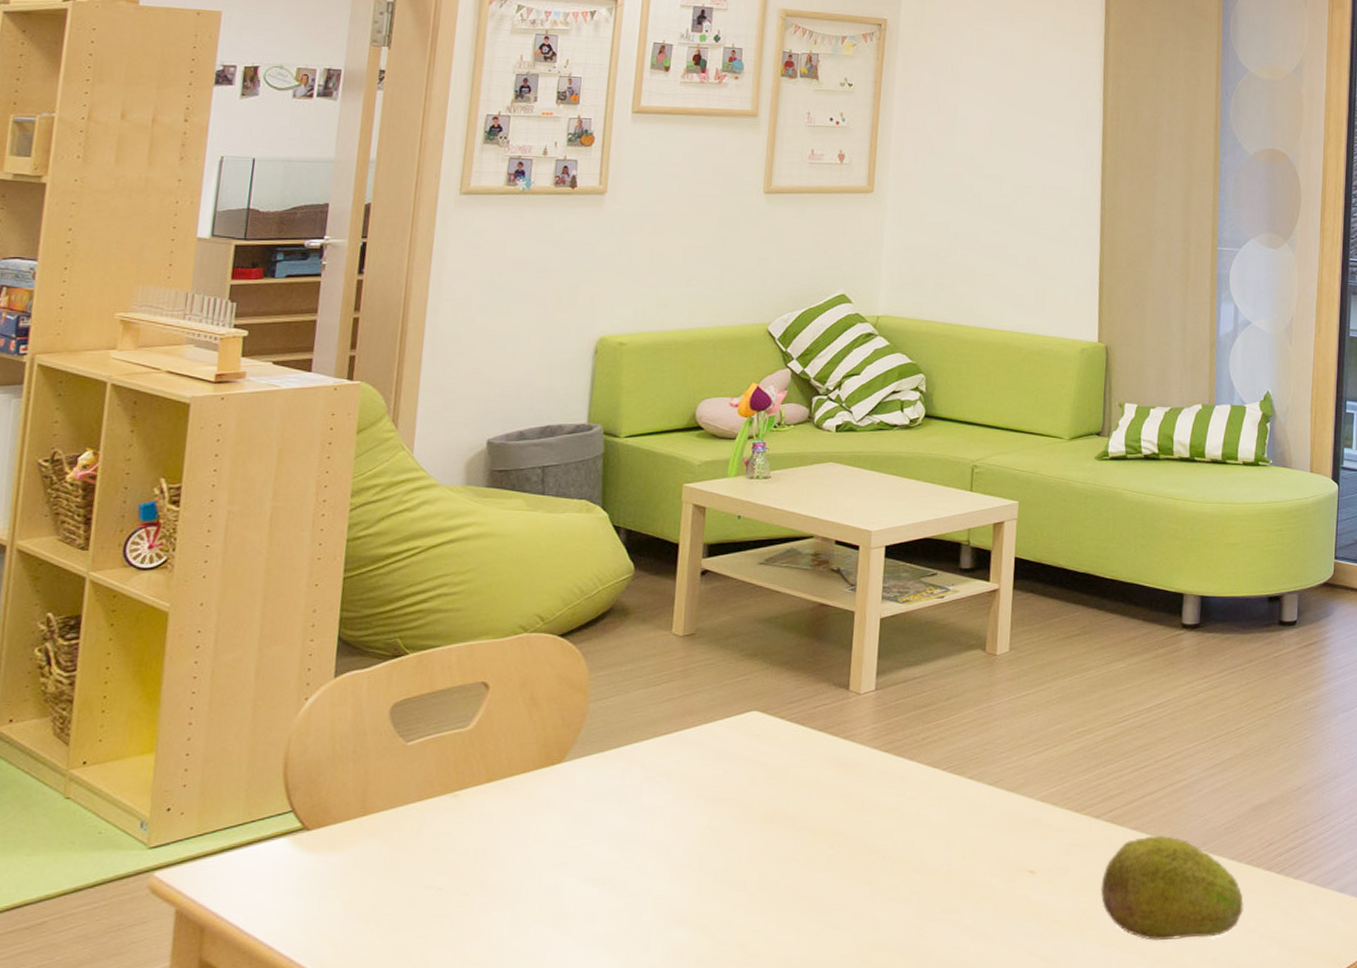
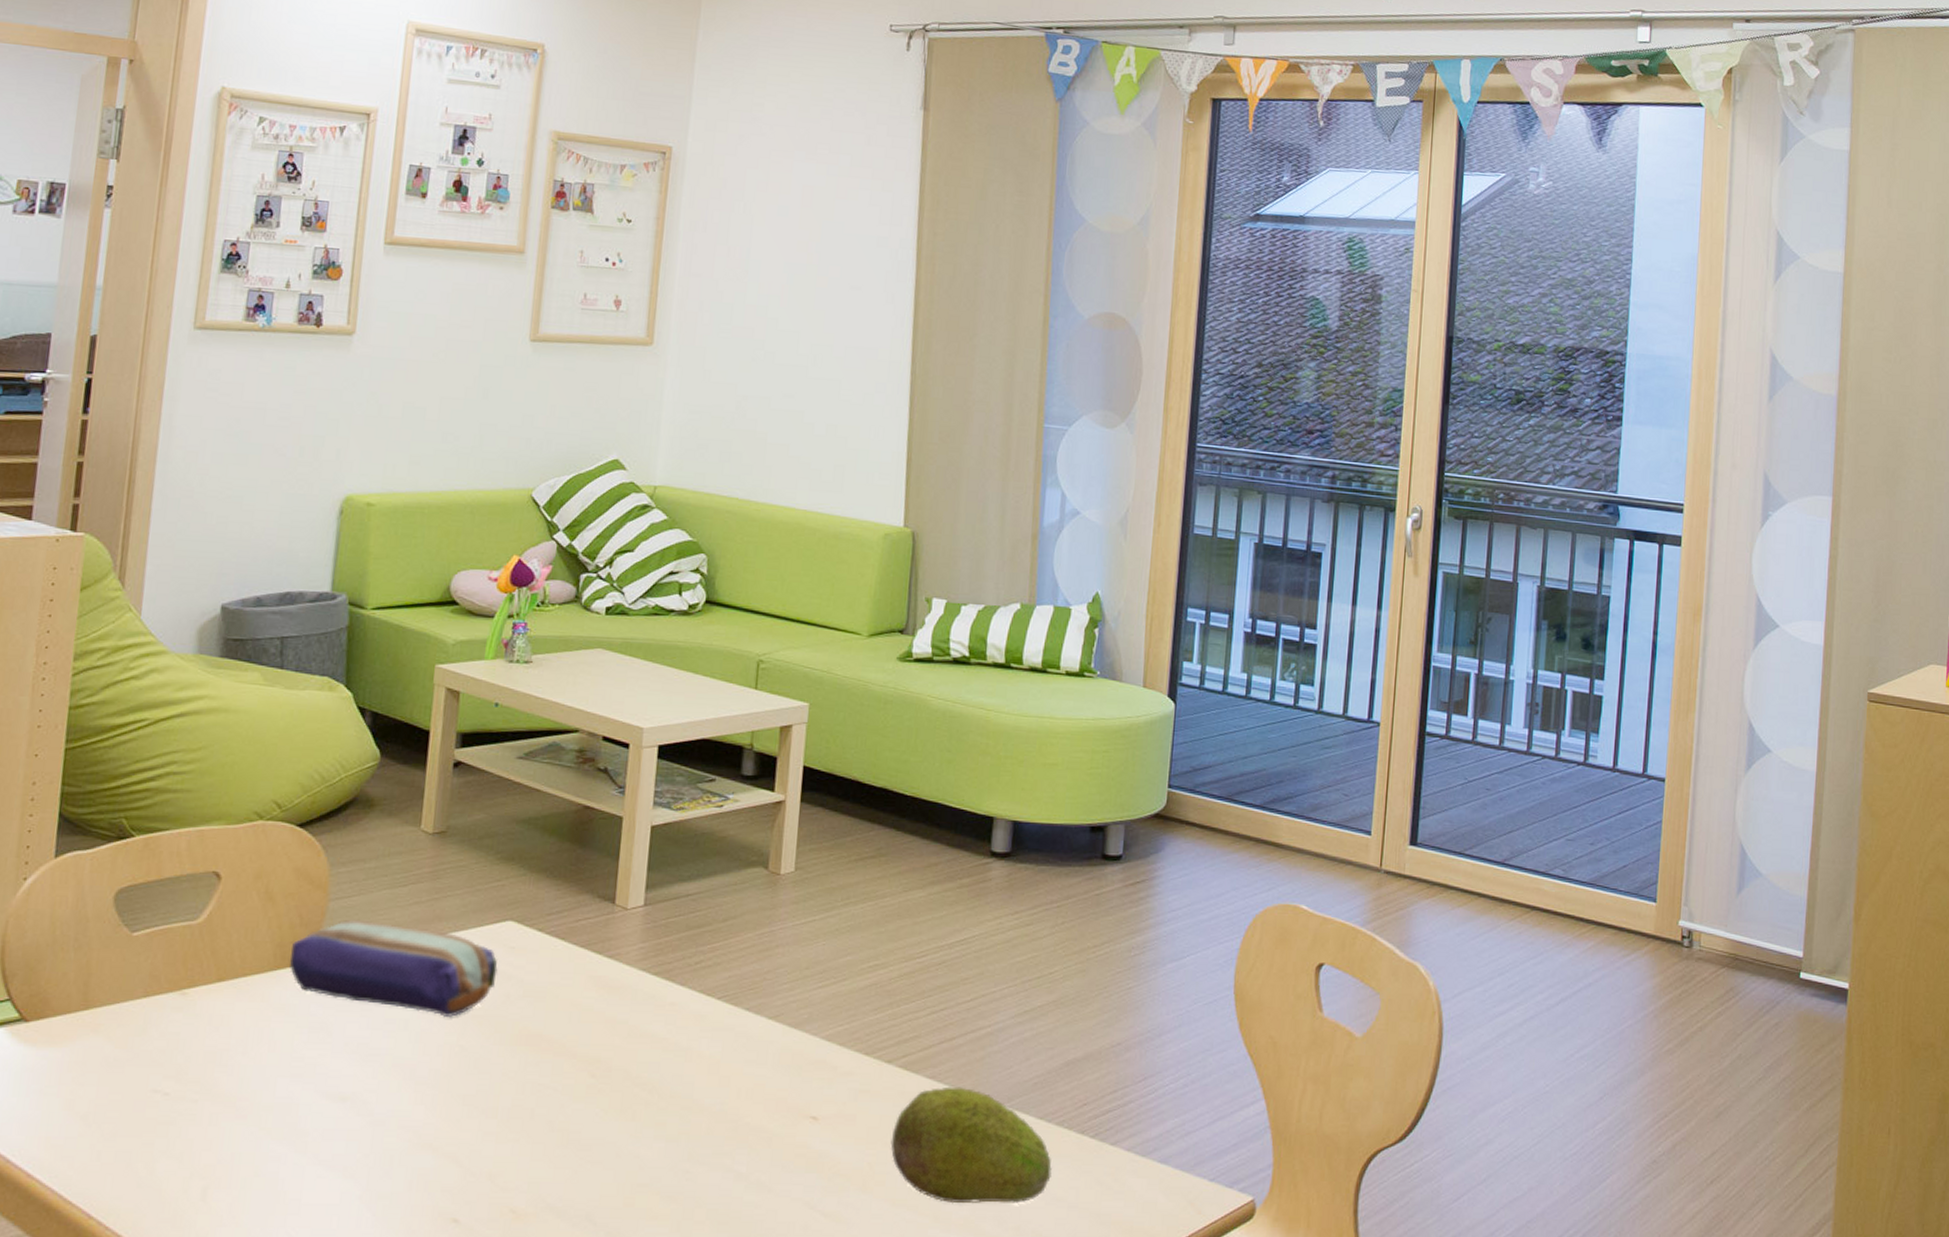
pencil case: none [552,718,744,802] -> present [289,919,498,1017]

